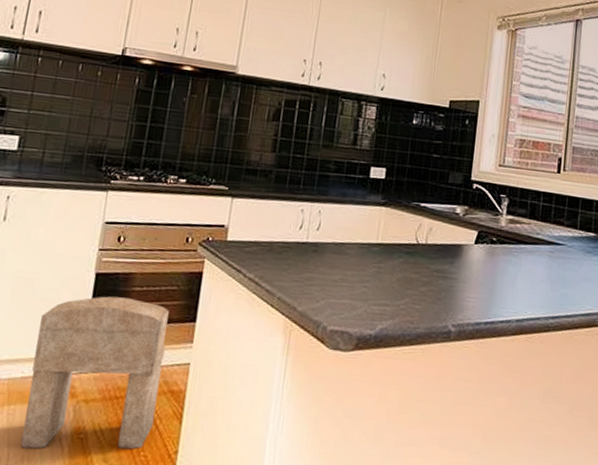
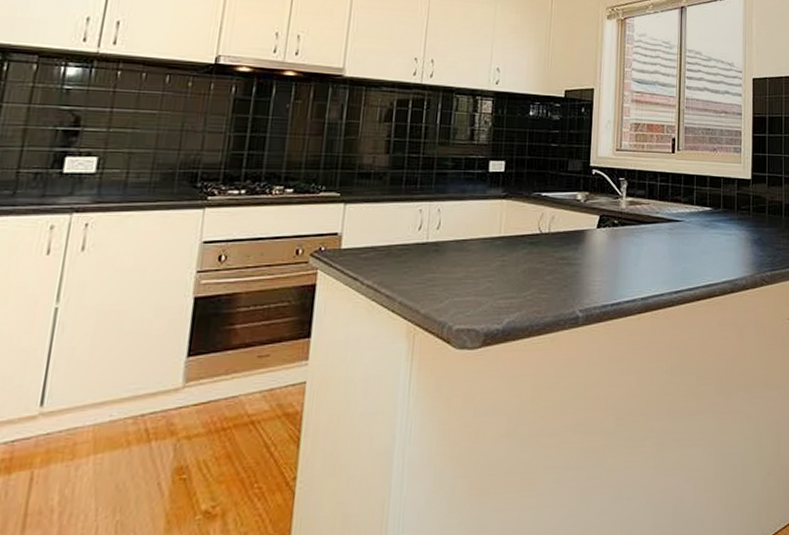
stool: present [21,296,169,450] -> none [111,320,280,500]

